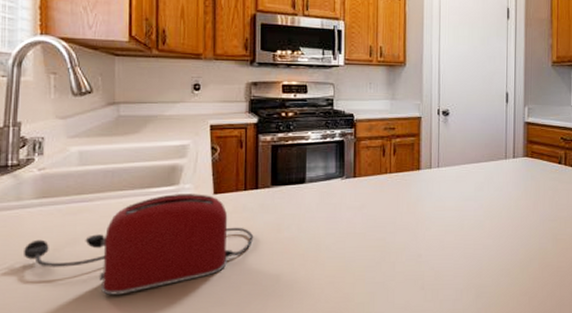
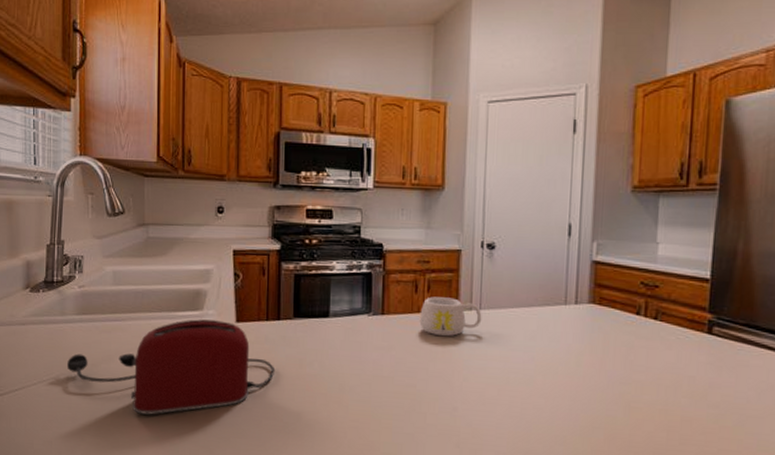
mug: none [387,159,440,193] -> present [419,296,482,337]

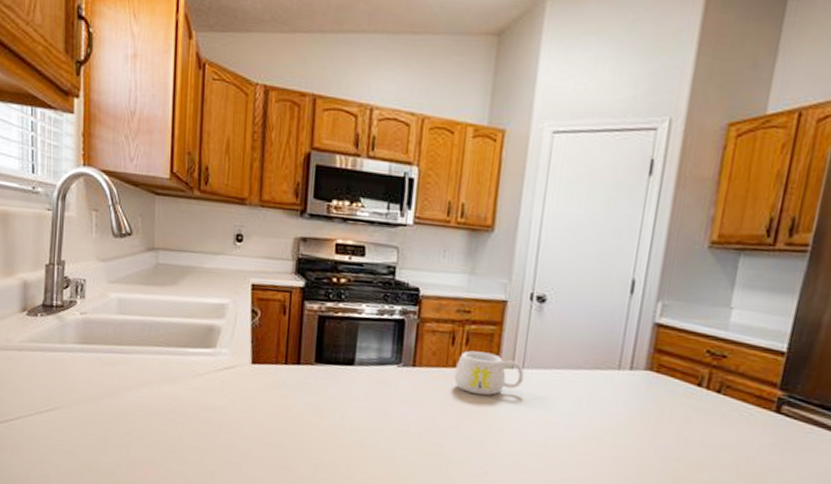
toaster: present [67,319,276,415] -> none [67,357,292,457]

